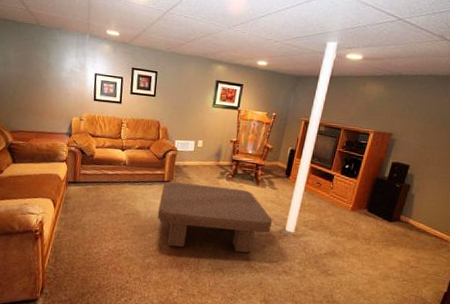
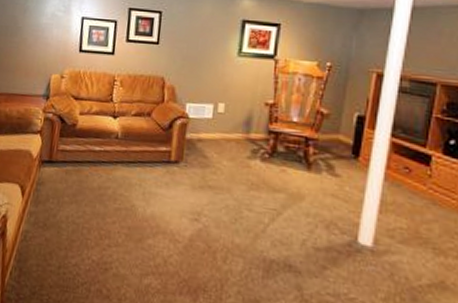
coffee table: present [158,181,273,253] -> none [161,162,336,278]

